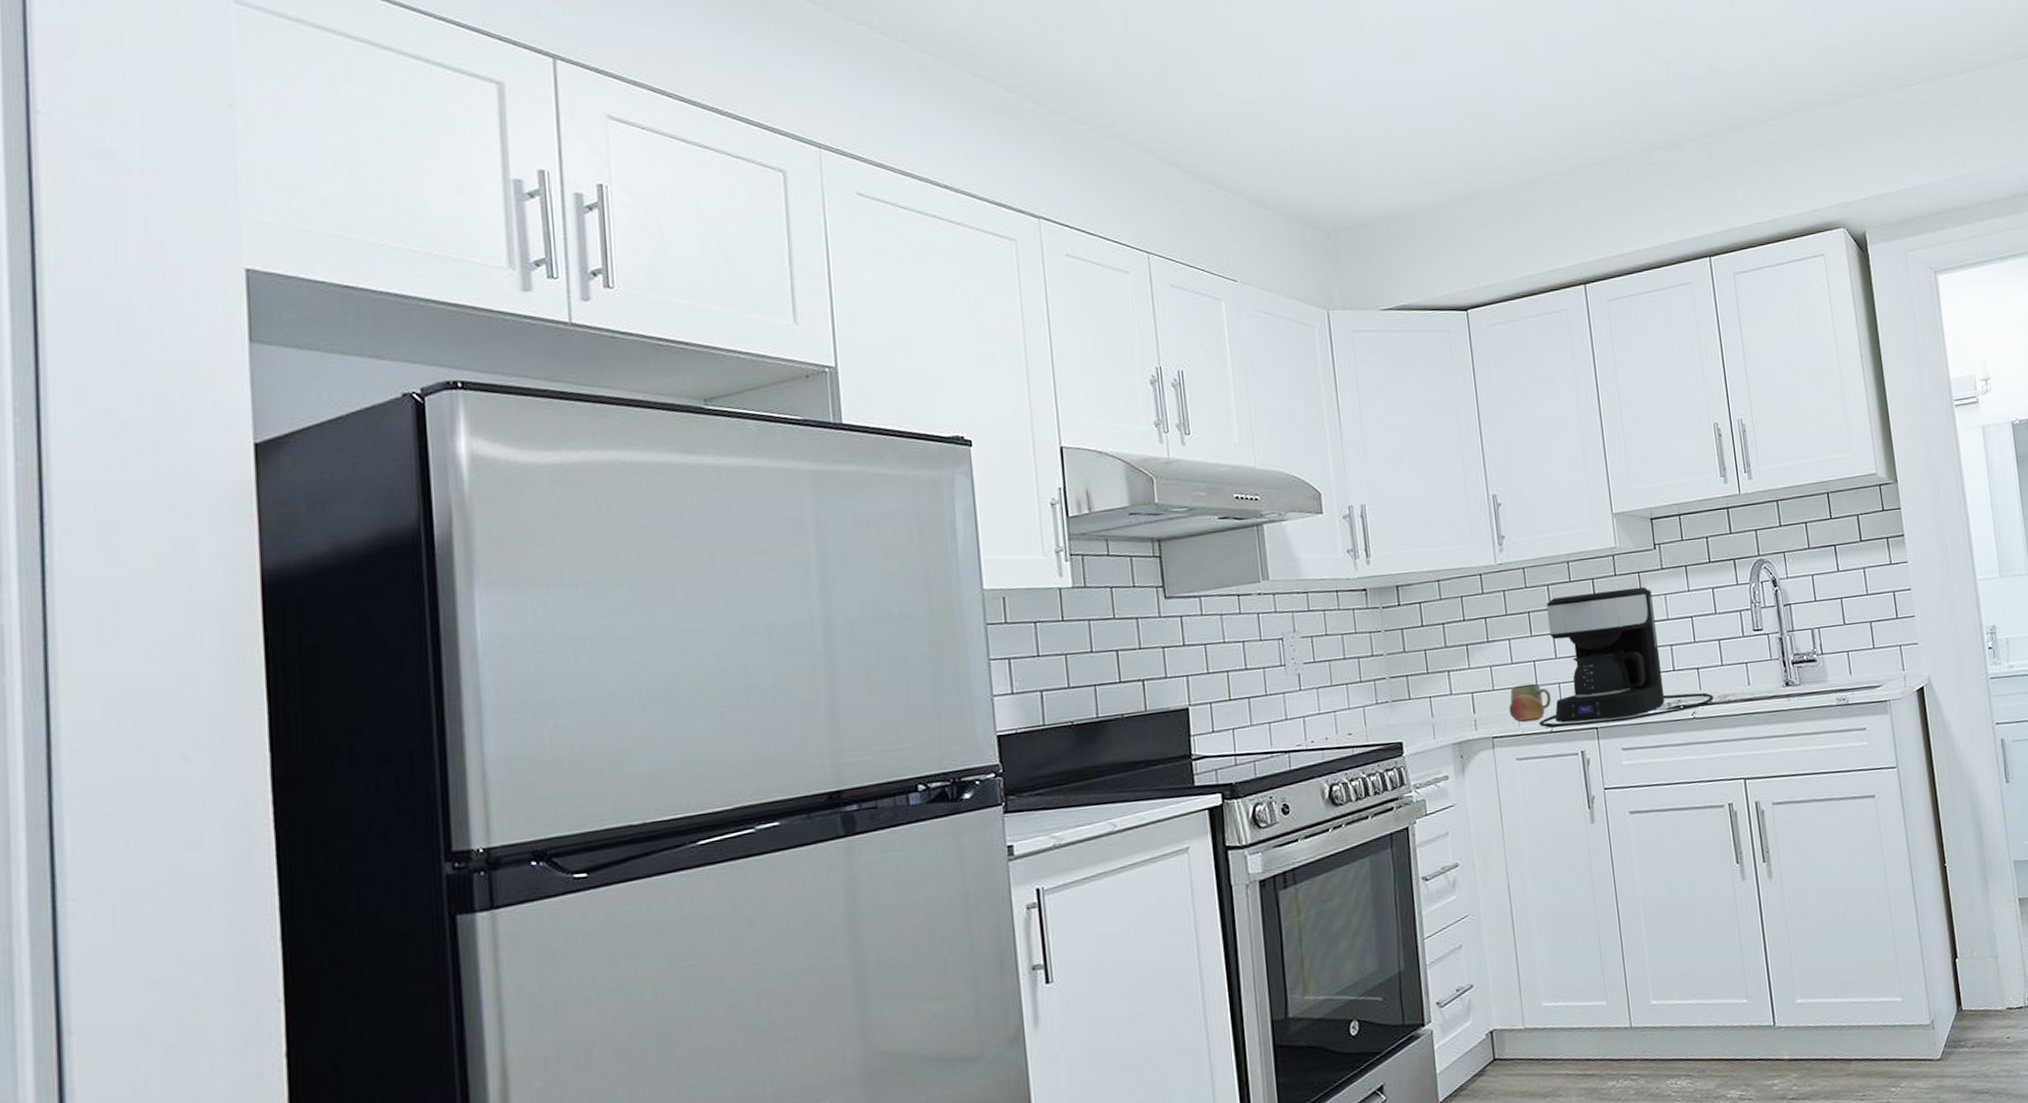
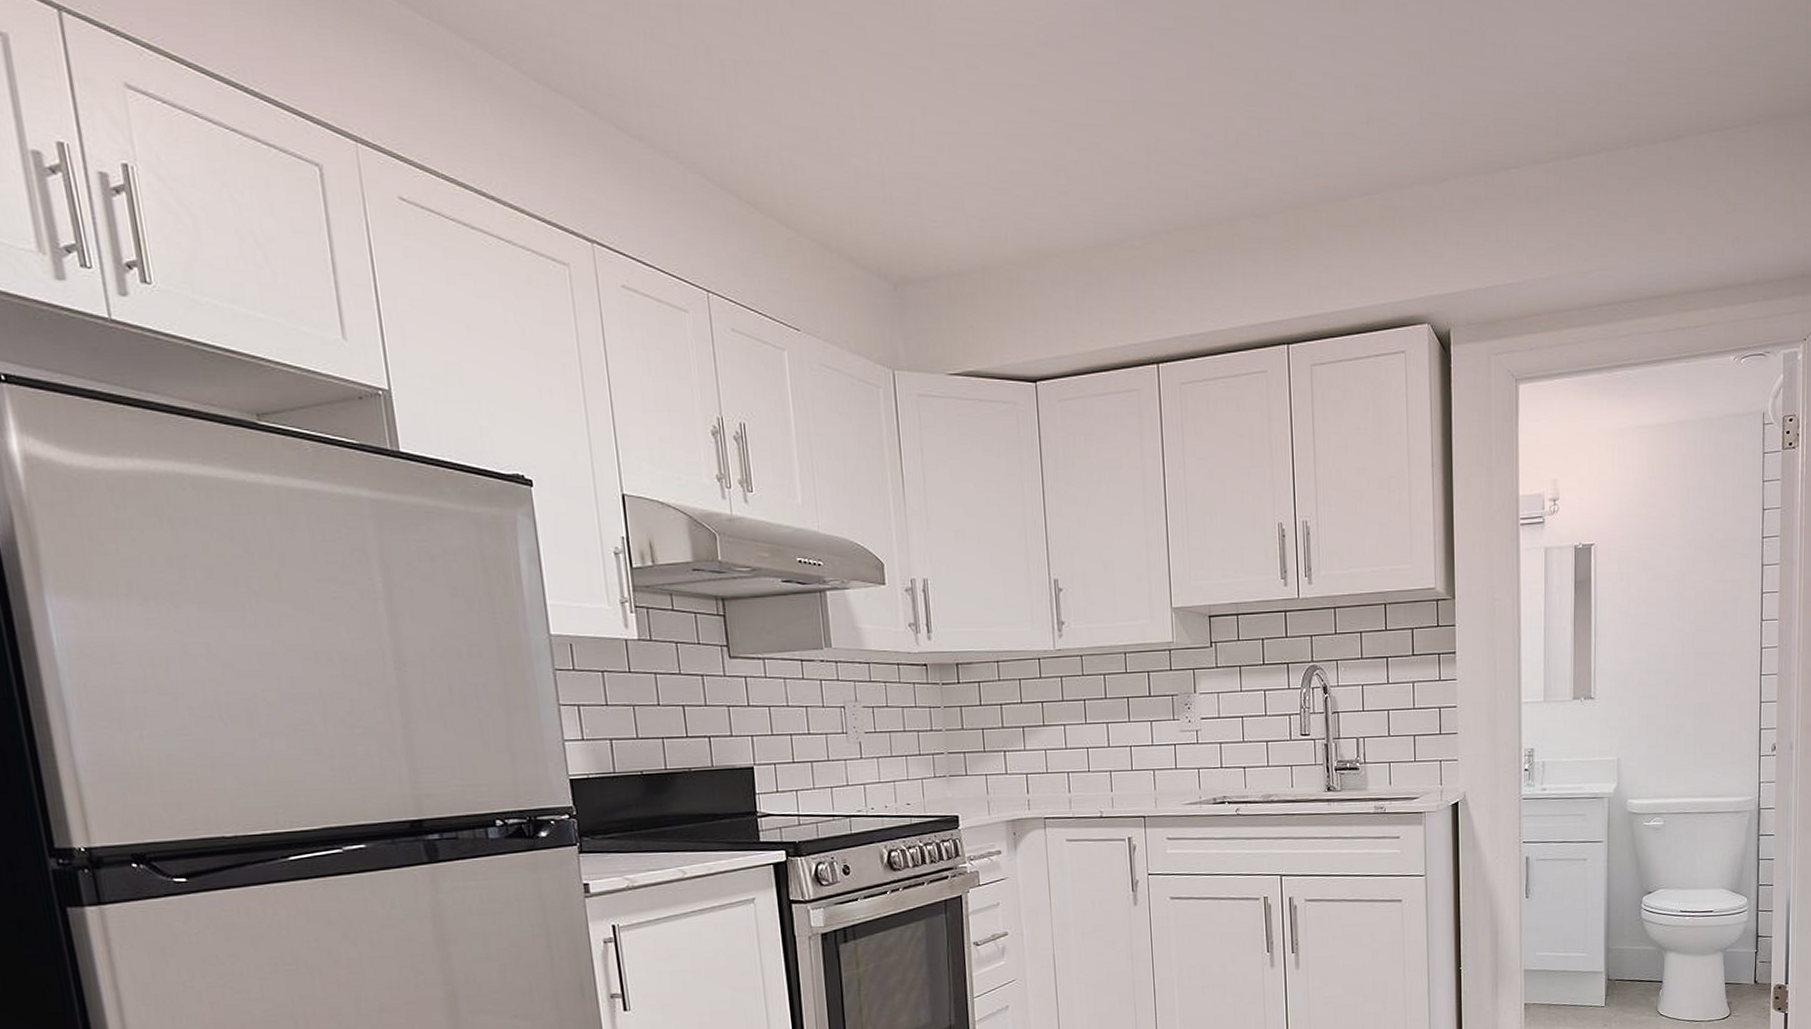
fruit: present [1509,694,1545,723] -> none [1061,779,1096,806]
mug: present [1510,683,1551,709] -> none [1063,769,1102,795]
coffee maker: present [1539,586,1714,728] -> none [1089,683,1258,814]

